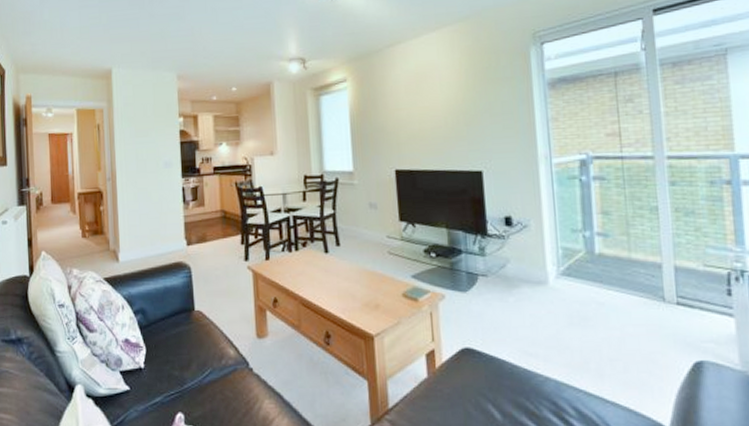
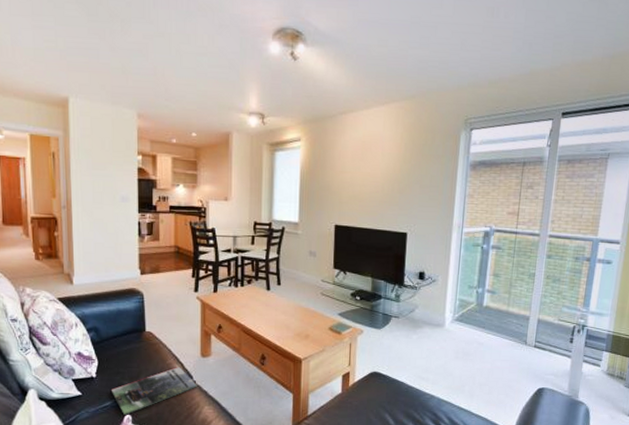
magazine: none [160,350,255,414] -> present [110,366,197,416]

